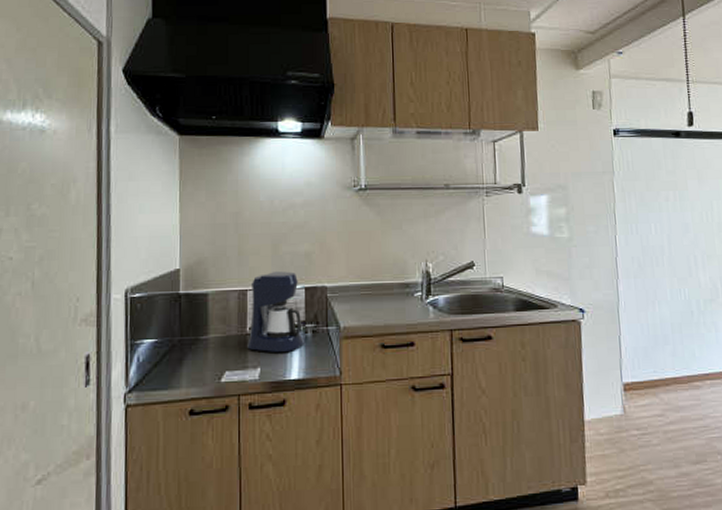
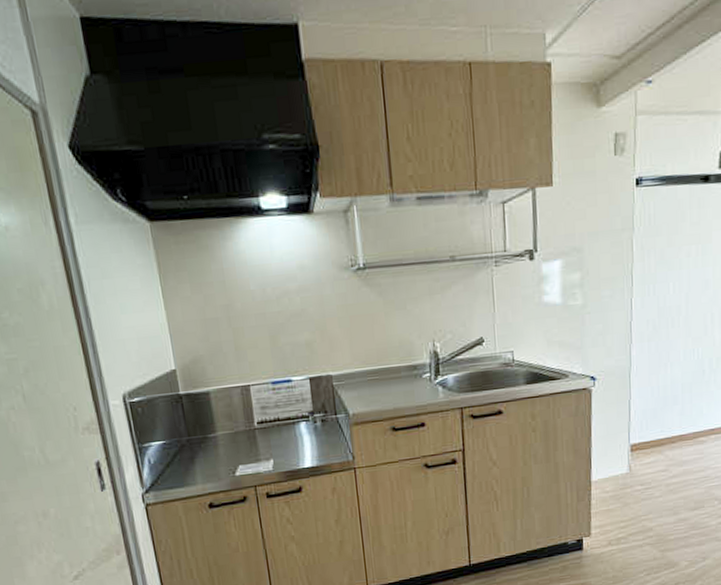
coffee maker: present [247,271,304,352] -> none [253,362,314,444]

